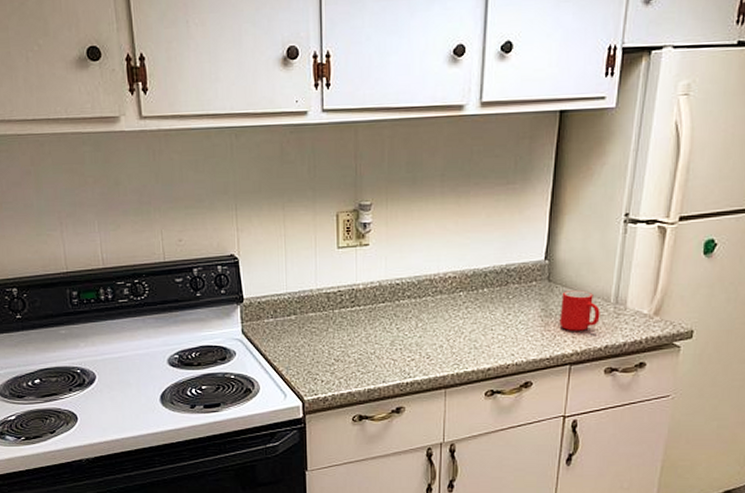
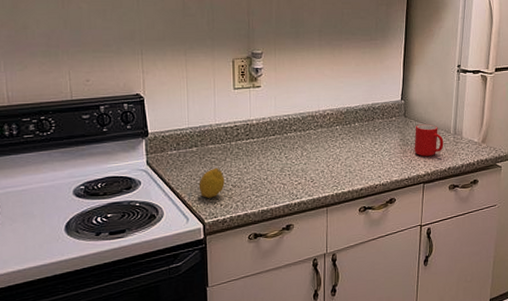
fruit: none [297,338,326,373] -> present [198,167,225,198]

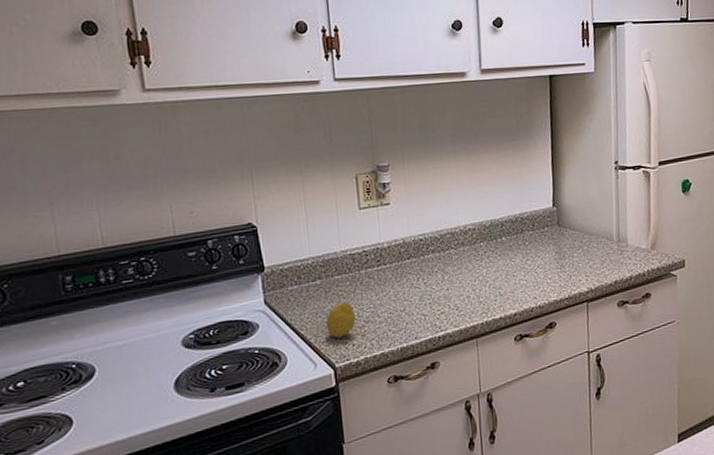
cup: present [414,124,444,156] -> none [571,232,607,271]

